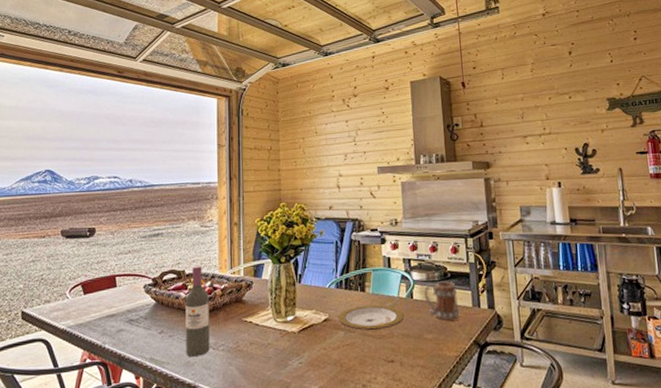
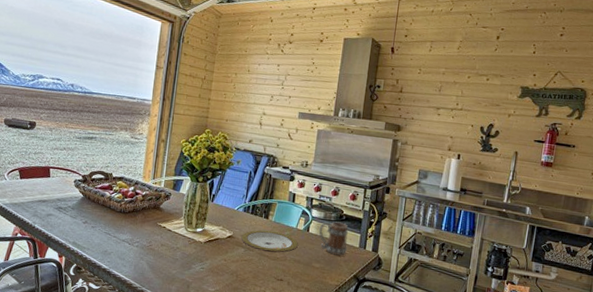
wine bottle: present [185,266,210,357] -> none [105,171,131,248]

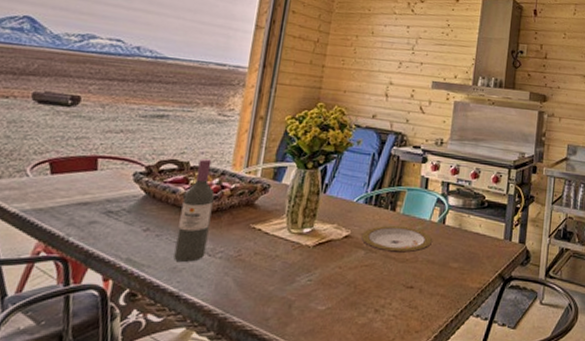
wine bottle: none [105,171,131,248] -> present [173,158,215,262]
mug: present [318,221,348,256] -> none [456,210,491,252]

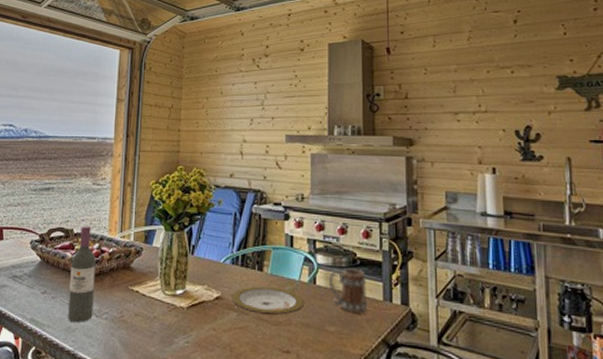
mug: none [456,210,491,252] -> present [328,268,368,314]

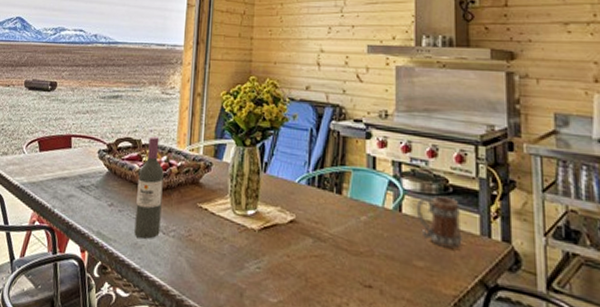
plate: present [232,286,305,315] -> none [307,210,390,245]

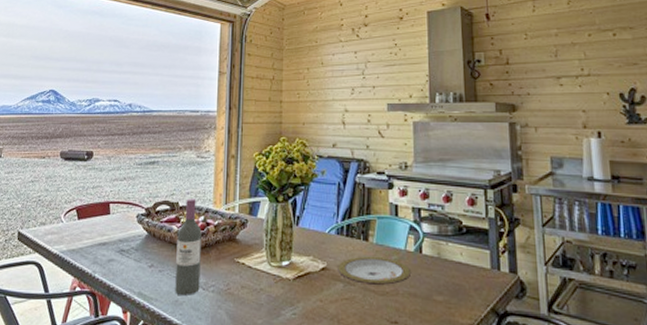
plate: none [307,210,390,245] -> present [338,256,412,285]
mug: present [416,196,462,249] -> none [434,236,475,283]

